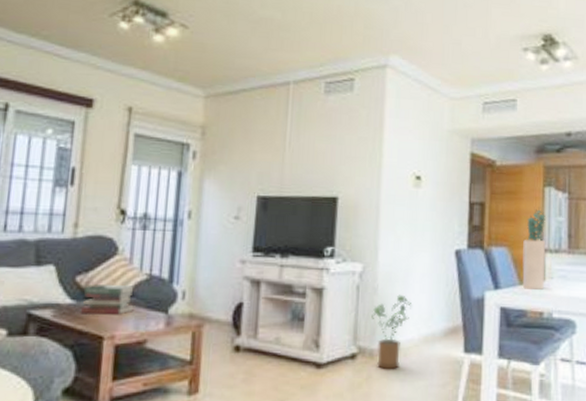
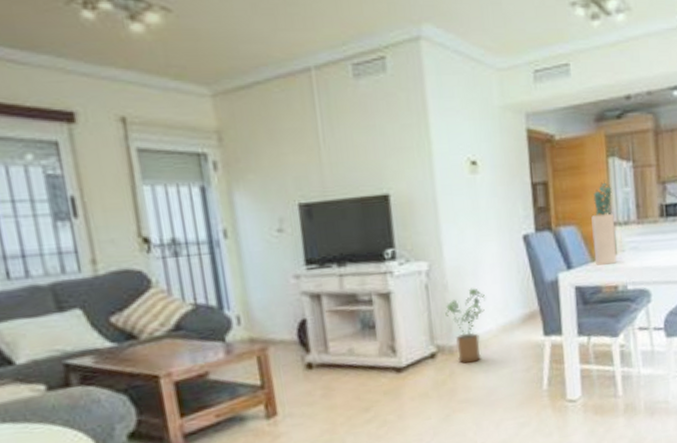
books: present [80,285,134,316] -> none [122,318,186,357]

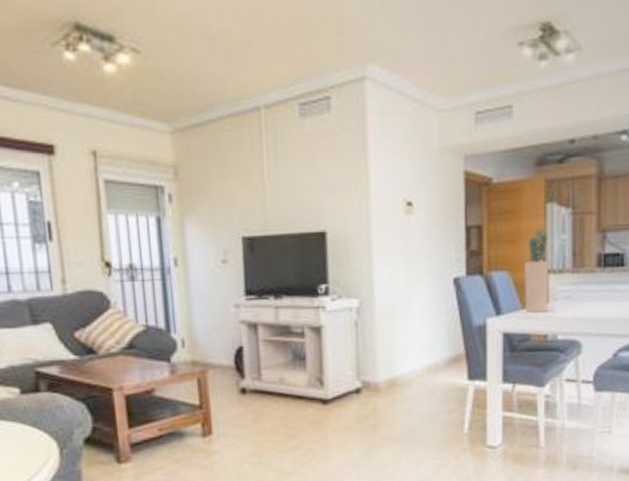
house plant: present [445,288,486,364] -> none [372,327,413,402]

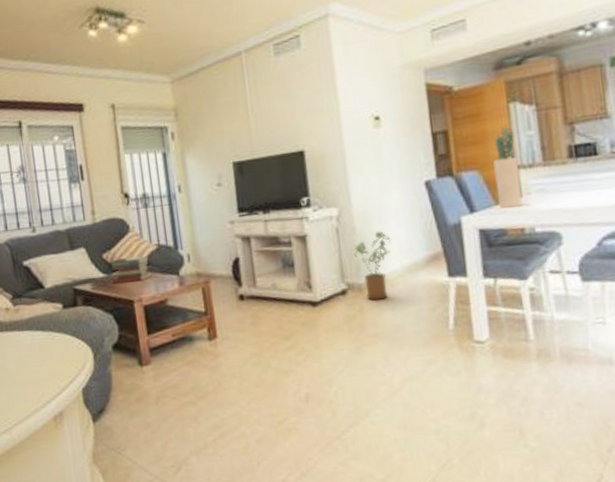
books: none [84,338,137,370] -> present [110,256,152,285]
house plant: none [372,327,413,402] -> present [354,231,391,301]

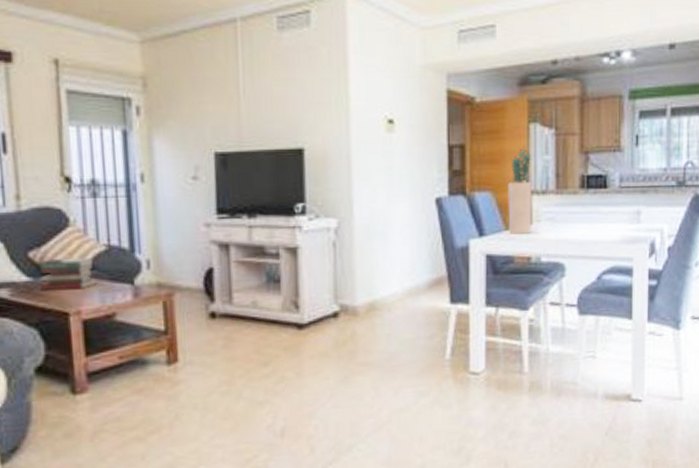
house plant: present [354,231,391,301] -> none [351,249,394,326]

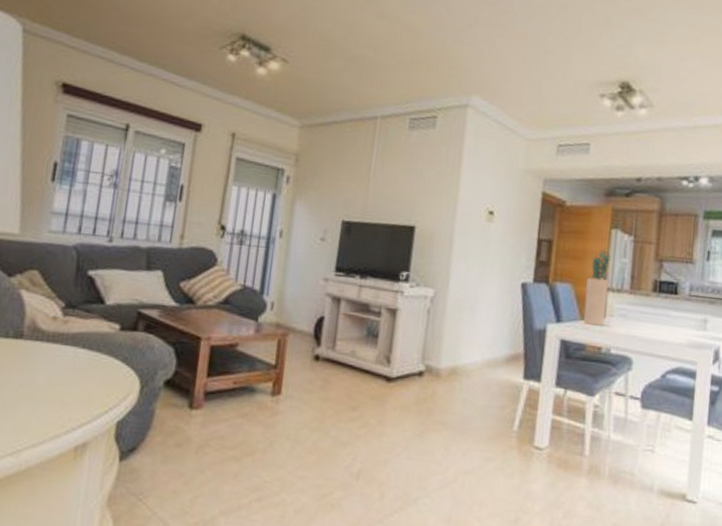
books: present [38,258,97,292] -> none [182,291,230,320]

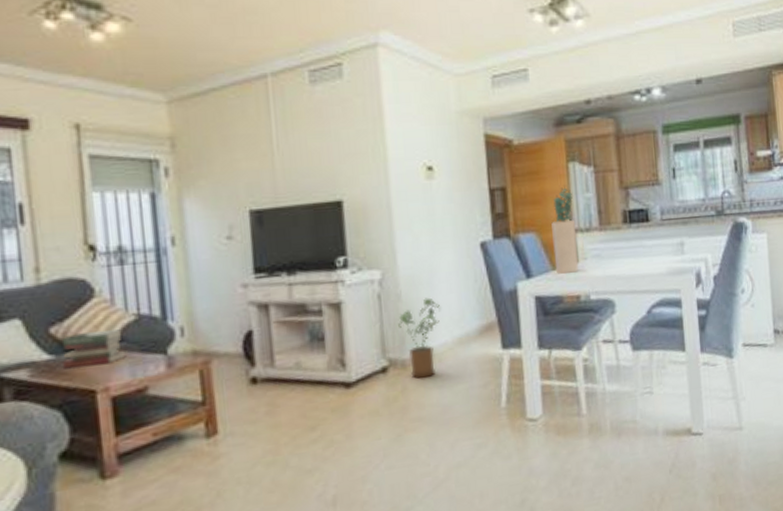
books: none [182,291,230,320] -> present [61,329,126,370]
house plant: none [439,320,478,389] -> present [398,297,441,379]

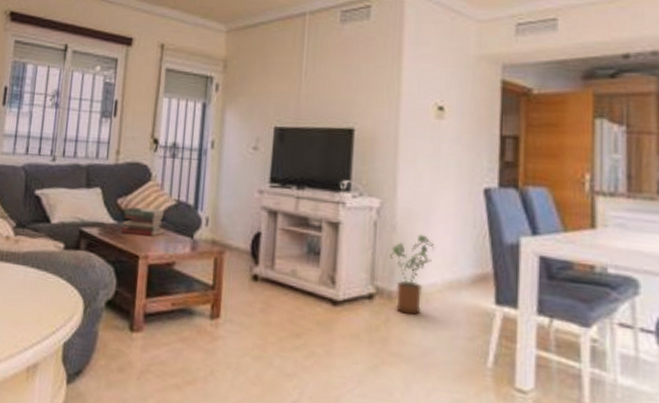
vase: present [551,185,579,274] -> none [567,142,597,240]

